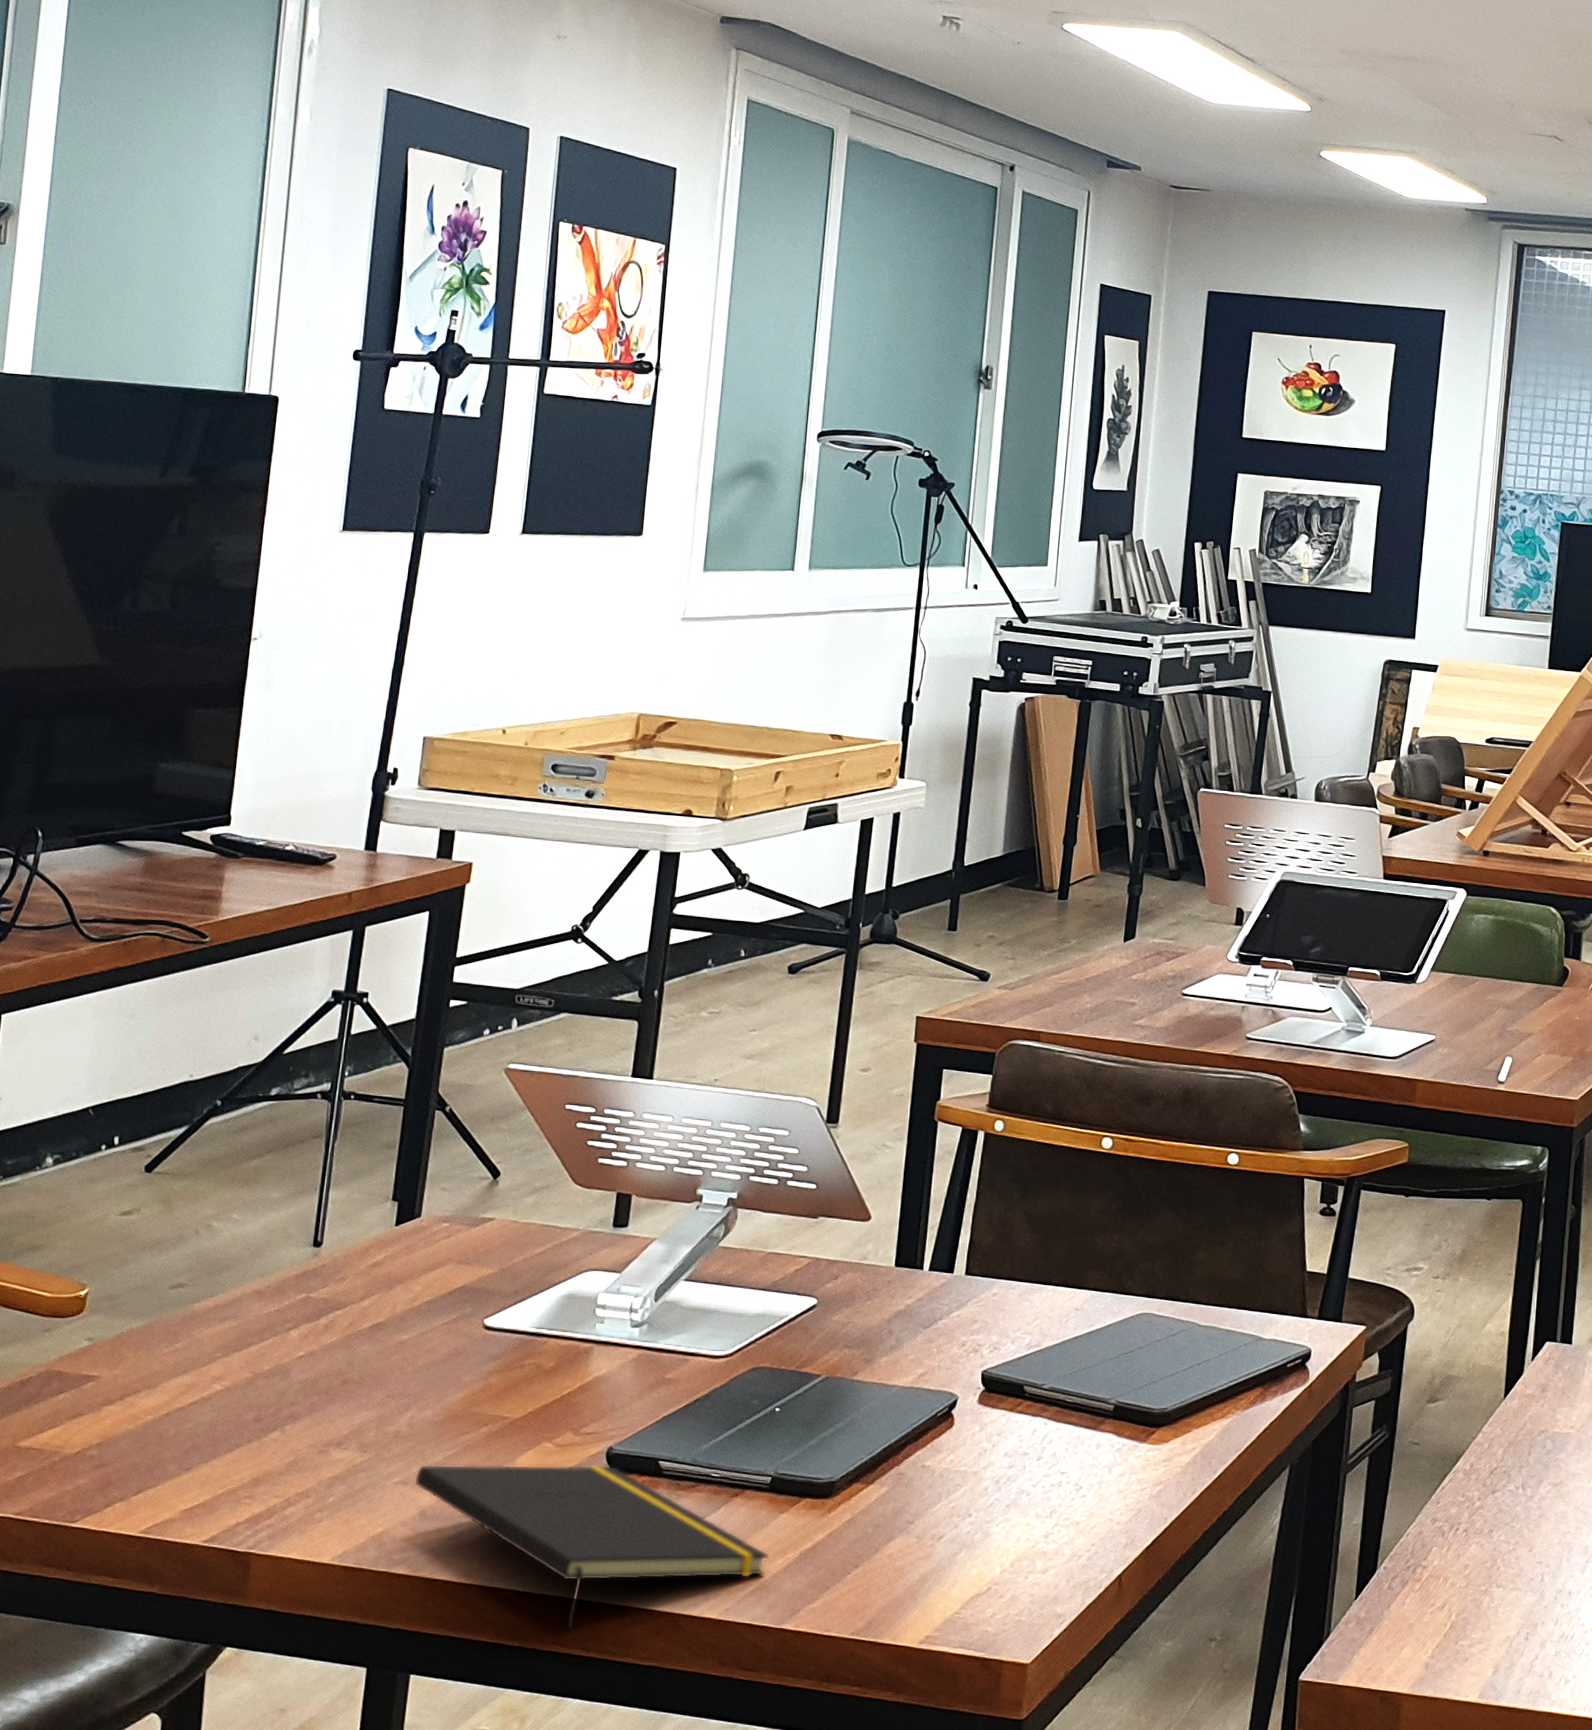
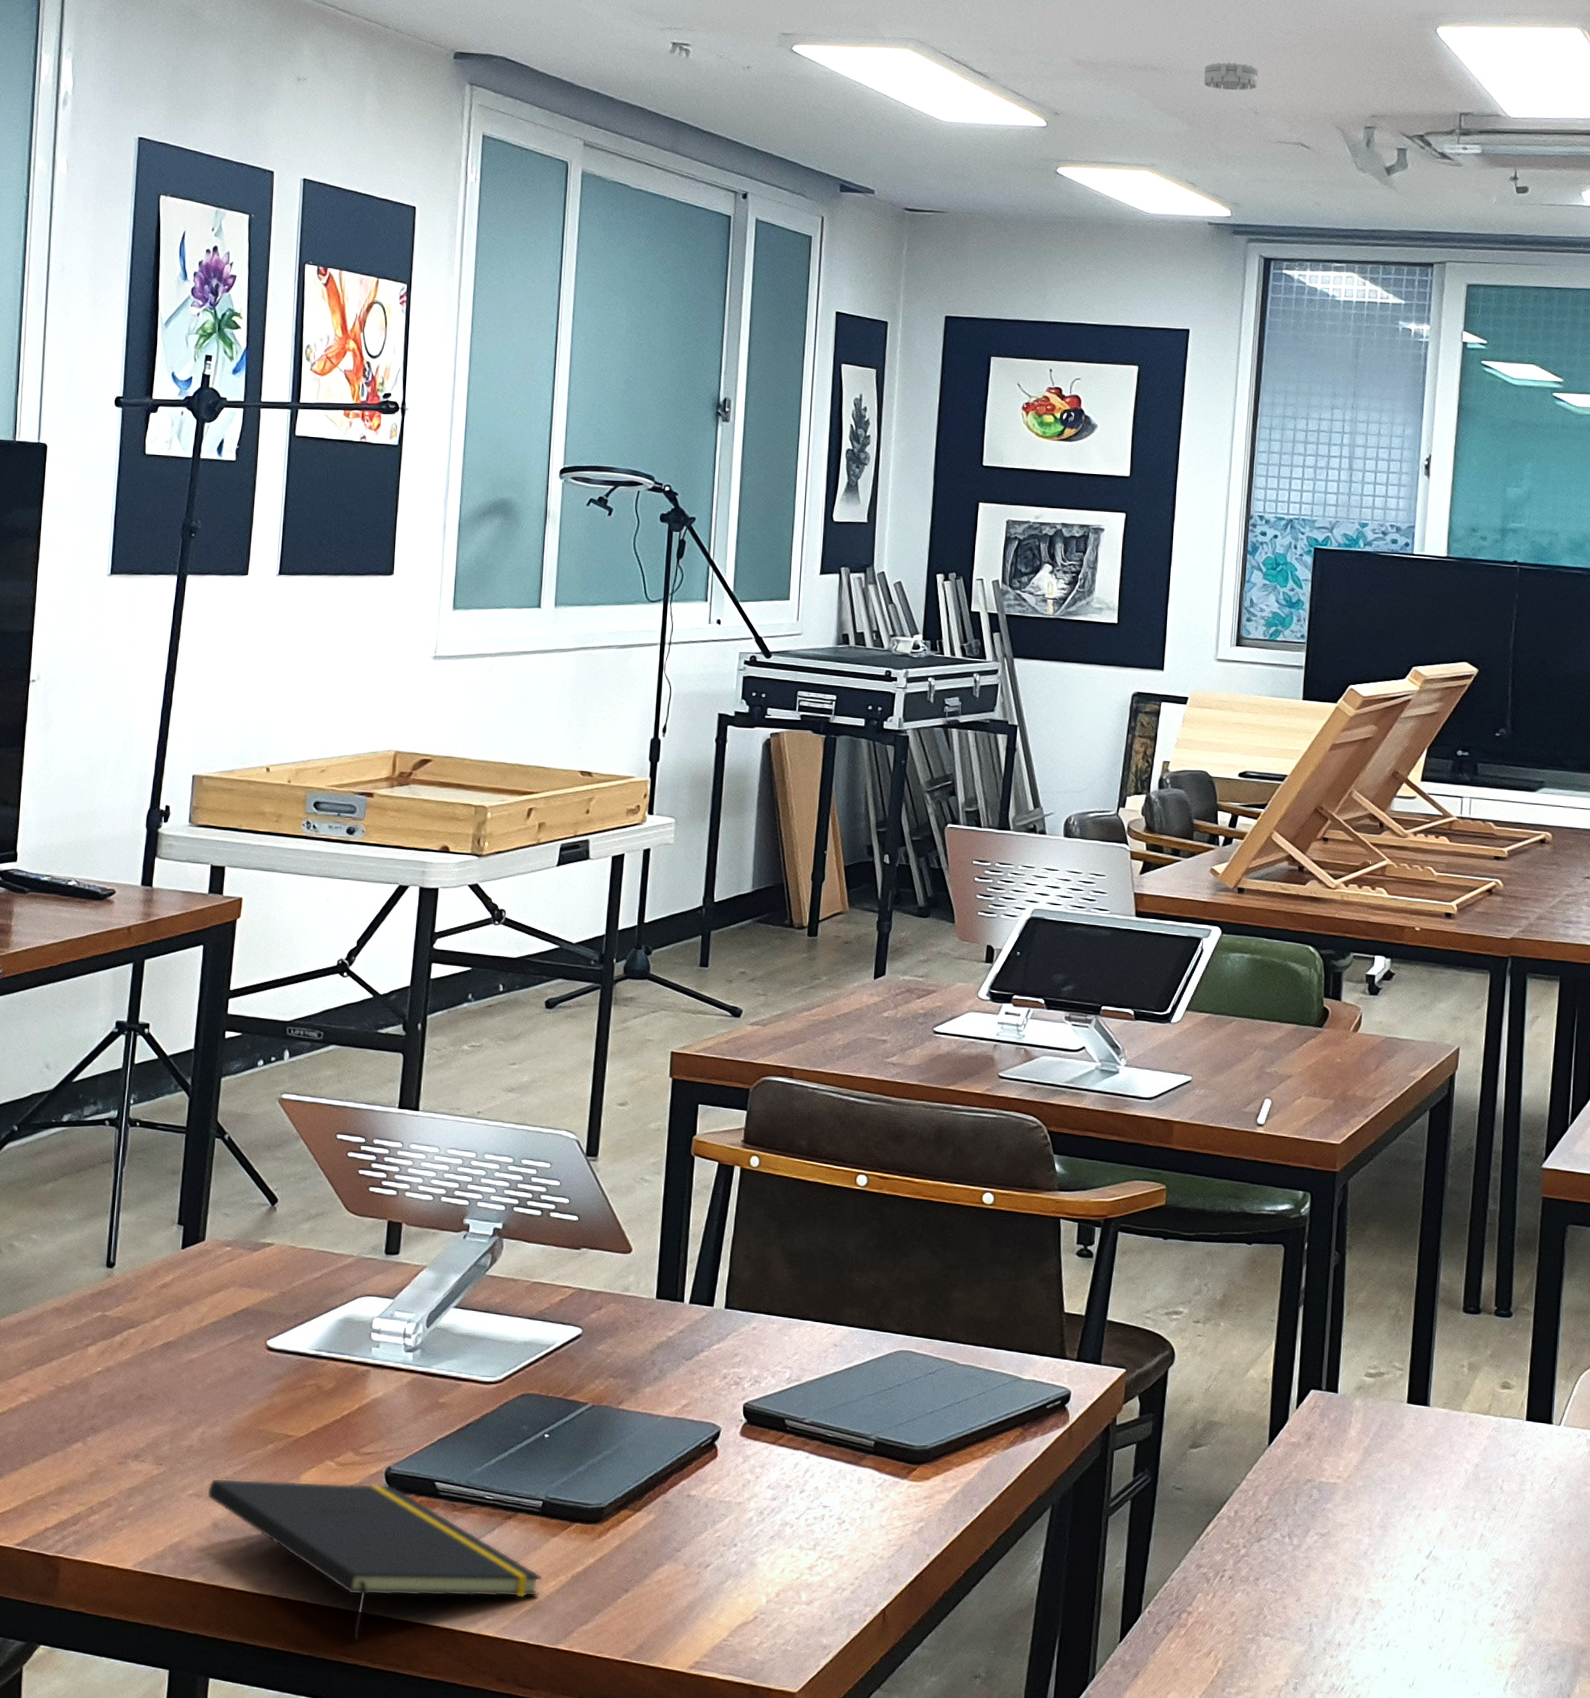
smoke detector: none [1462,56,1516,84] -> present [1203,62,1259,91]

